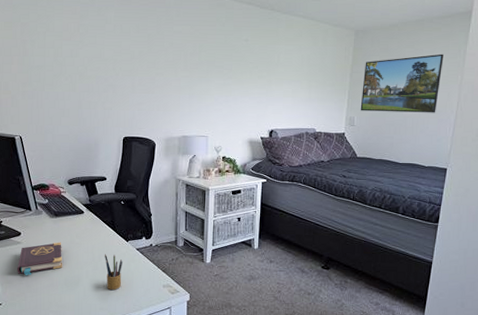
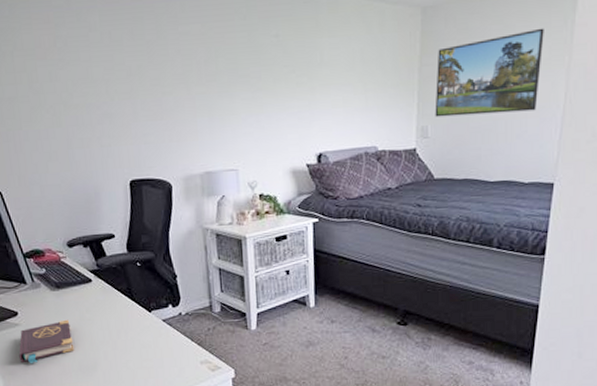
pencil box: present [105,254,124,290] -> none [124,329,148,372]

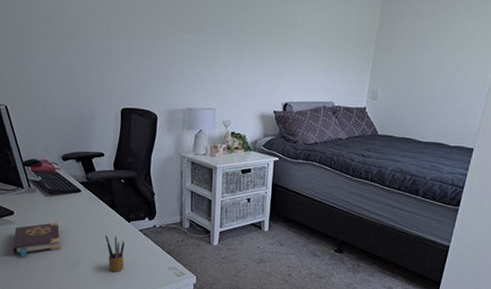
pencil box: none [124,329,148,372] -> present [105,235,126,272]
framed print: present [435,28,544,118] -> none [384,18,482,87]

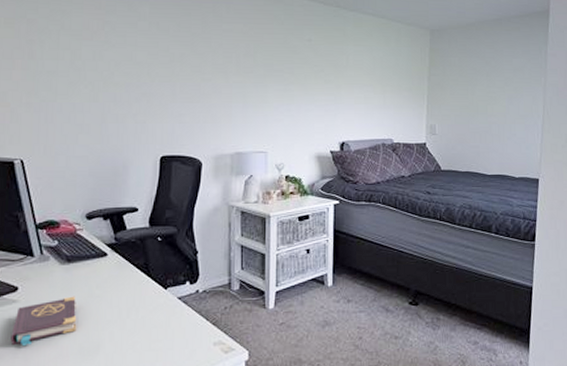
pencil box: present [105,235,126,272] -> none [135,307,161,355]

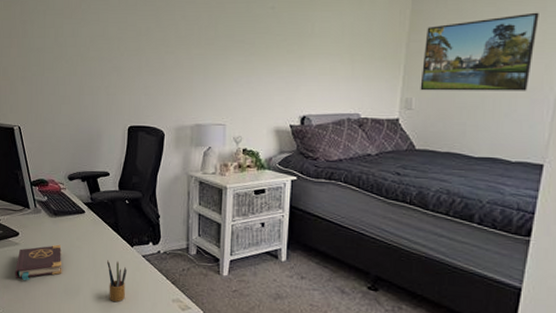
pencil box: none [135,307,161,355] -> present [107,260,128,302]
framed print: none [441,54,525,118] -> present [420,12,539,91]

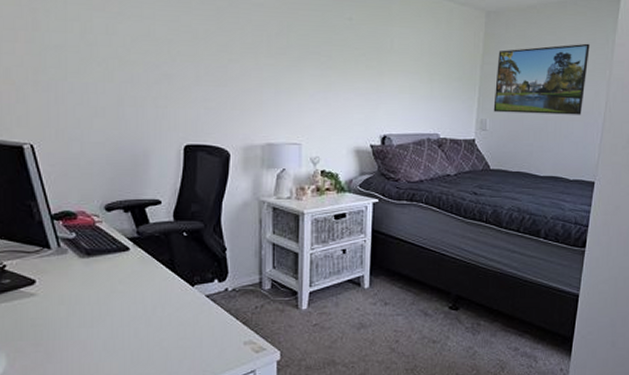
book: present [15,244,62,280] -> none [30,291,100,340]
pencil box: present [107,260,128,302] -> none [161,304,188,352]

